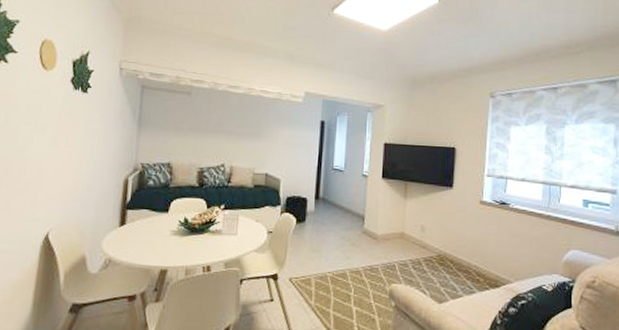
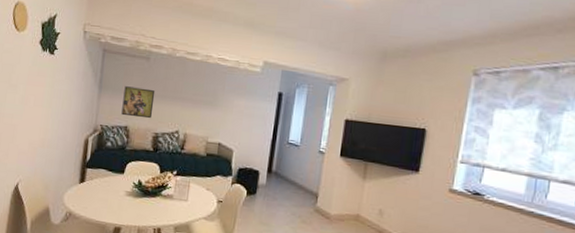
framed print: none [163,122,199,154] -> present [121,86,156,119]

